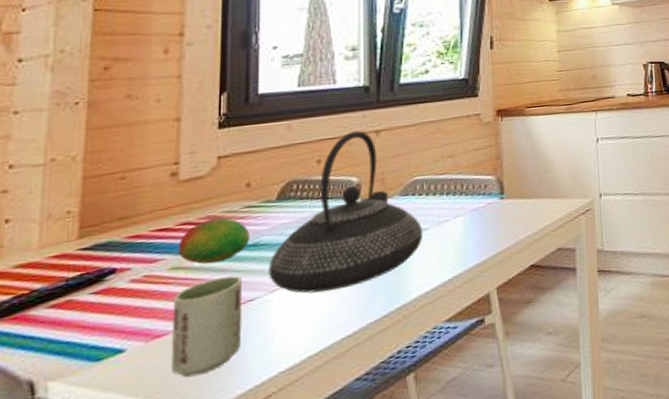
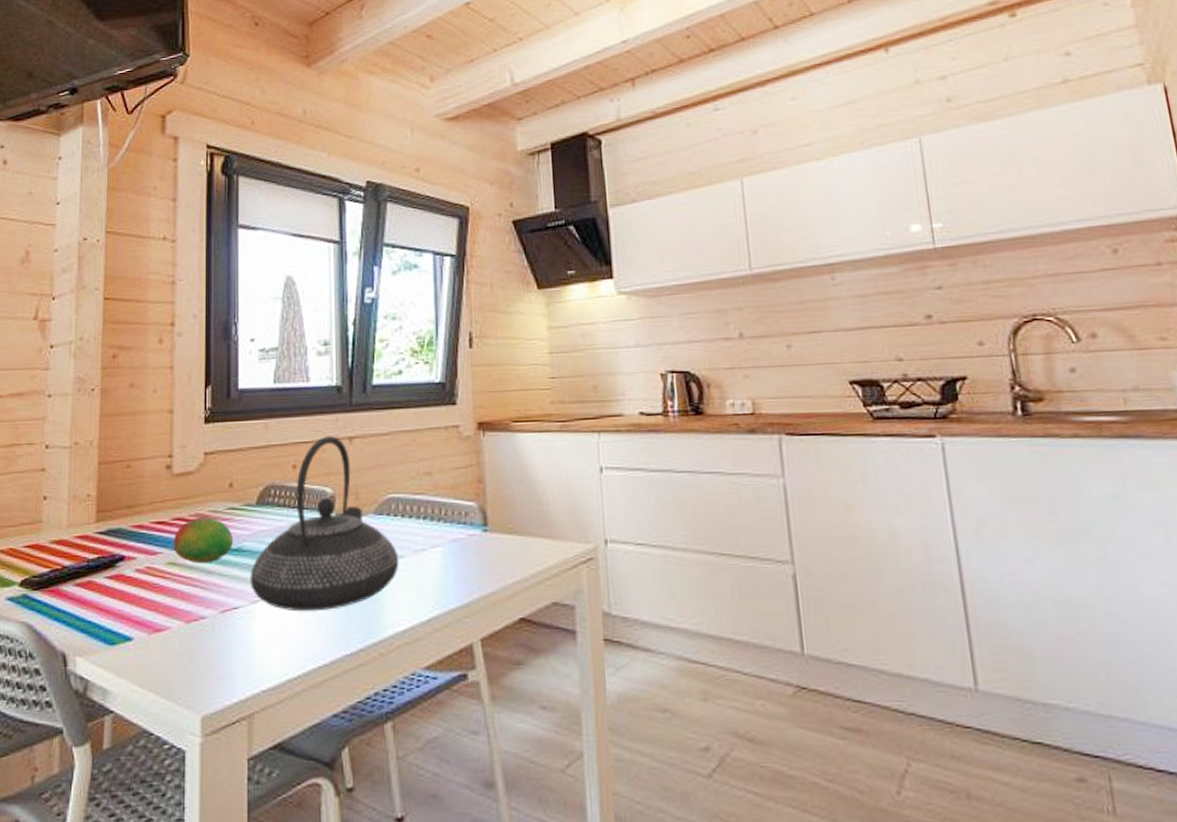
cup: present [171,275,243,377] -> none [169,579,228,678]

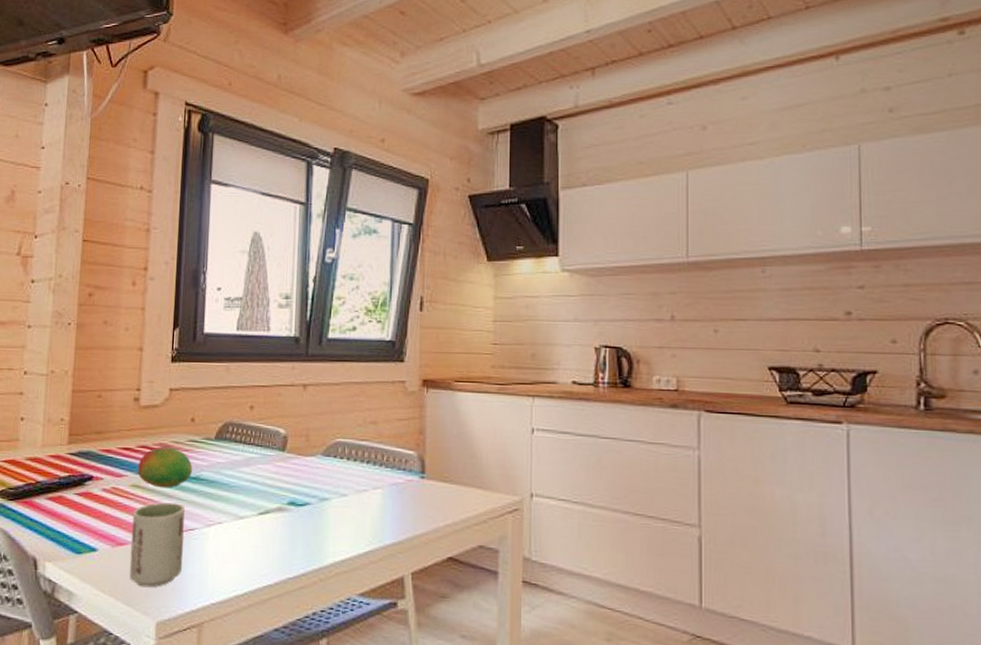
cup: none [169,579,228,678] -> present [129,502,185,588]
teapot: present [250,436,400,612] -> none [206,382,343,538]

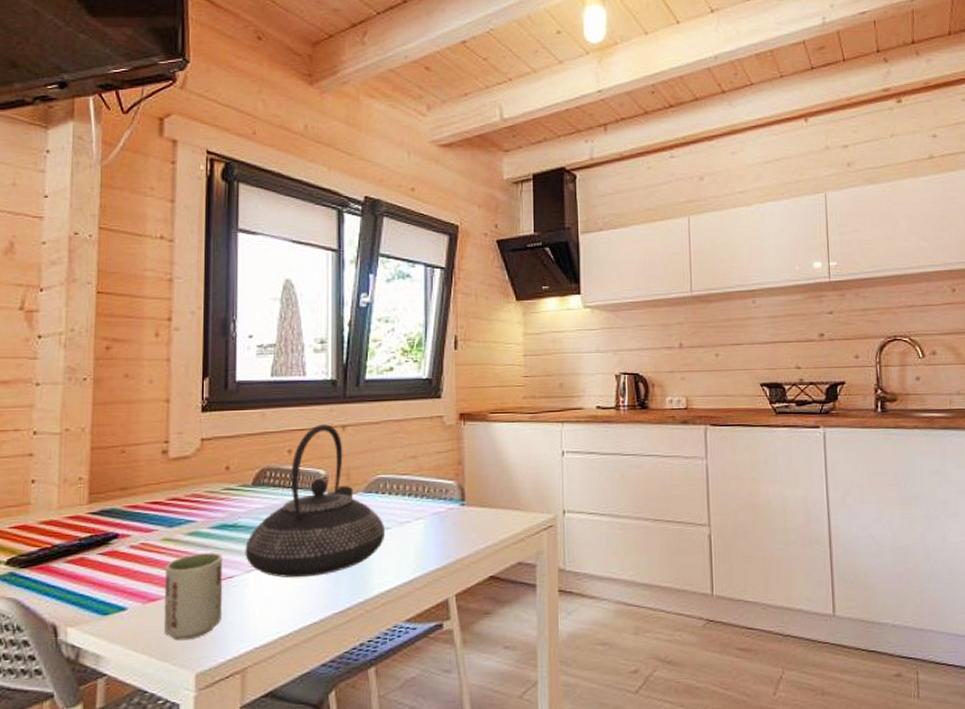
fruit: present [137,445,193,488] -> none [168,496,230,539]
teapot: none [206,382,343,538] -> present [245,424,386,578]

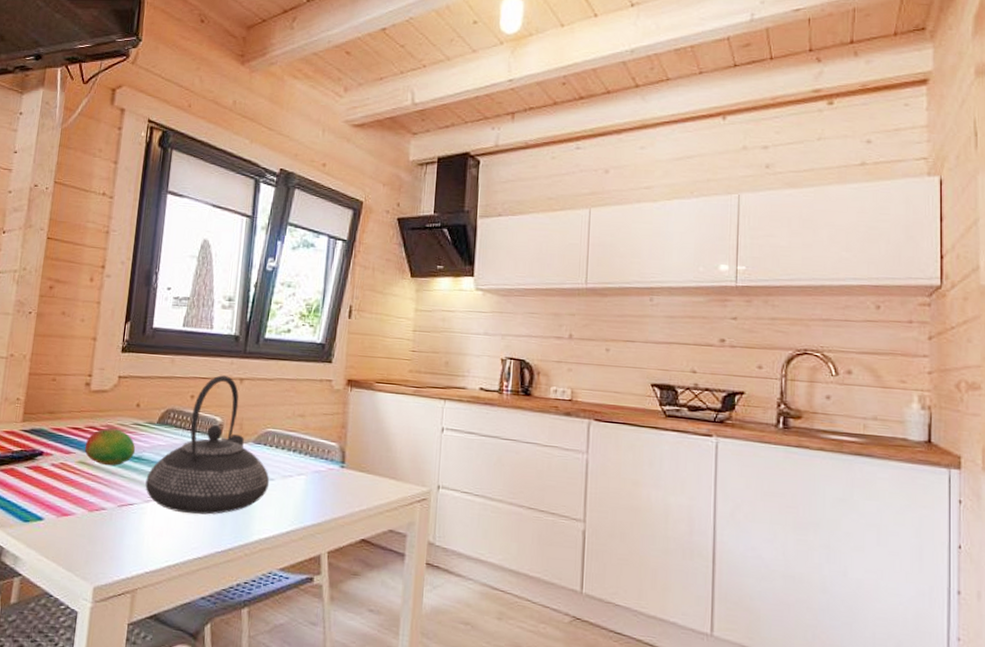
cup: present [163,552,223,641] -> none [72,478,126,556]
fruit: none [168,496,230,539] -> present [84,427,136,466]

